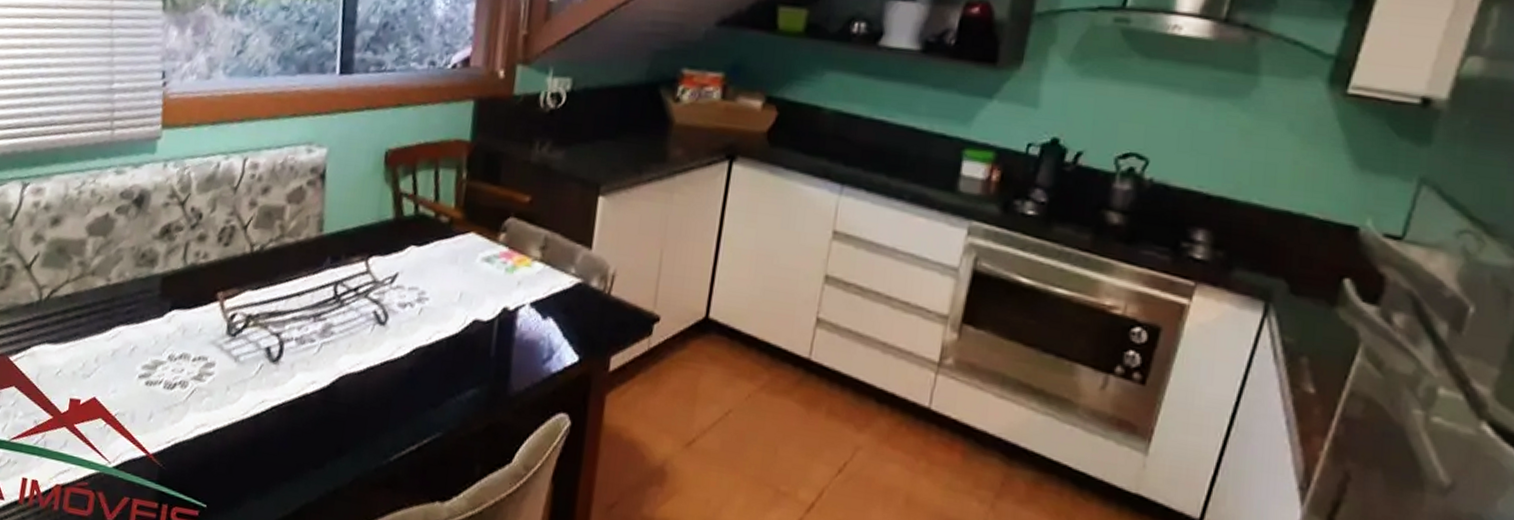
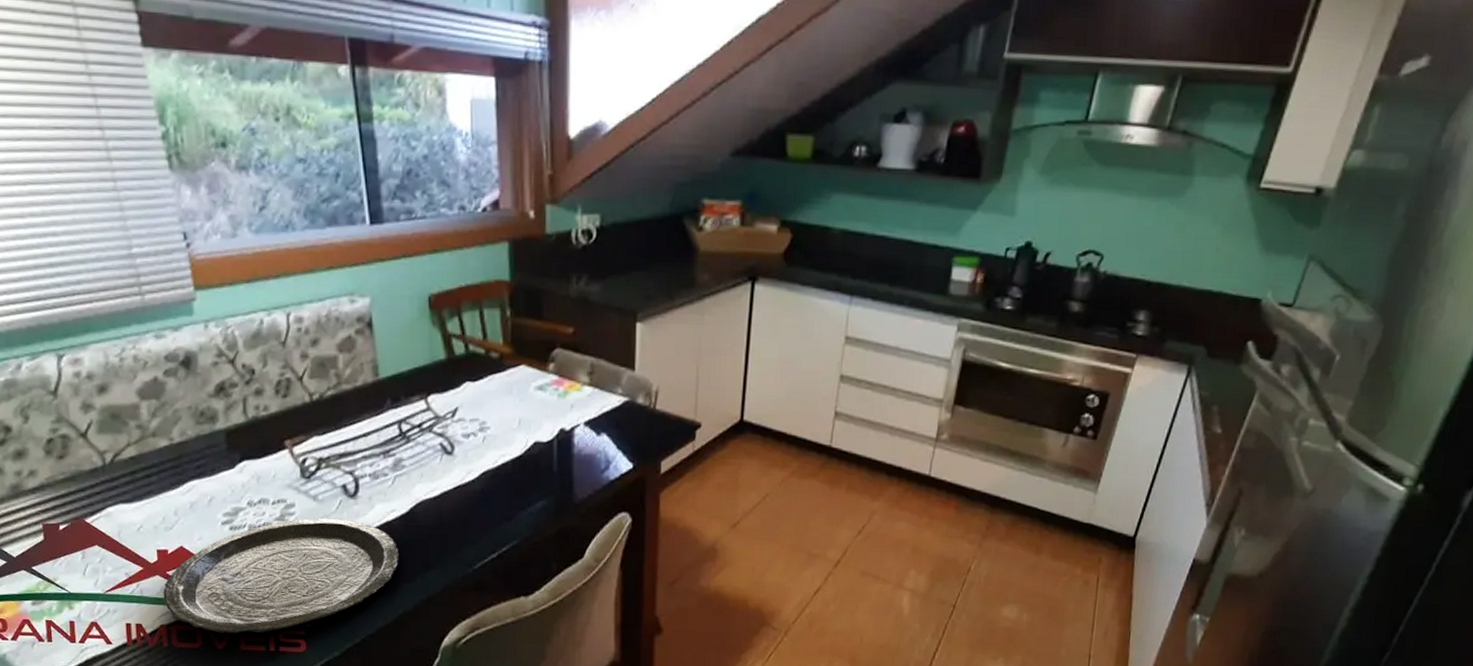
plate: none [64,380,313,508] -> present [163,517,399,634]

